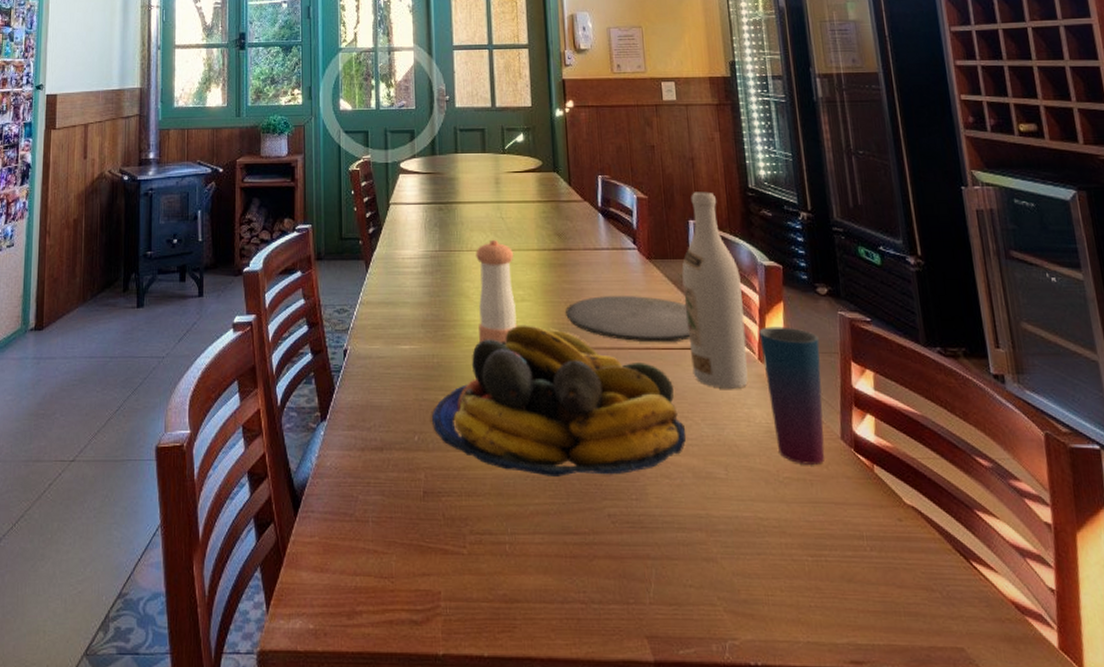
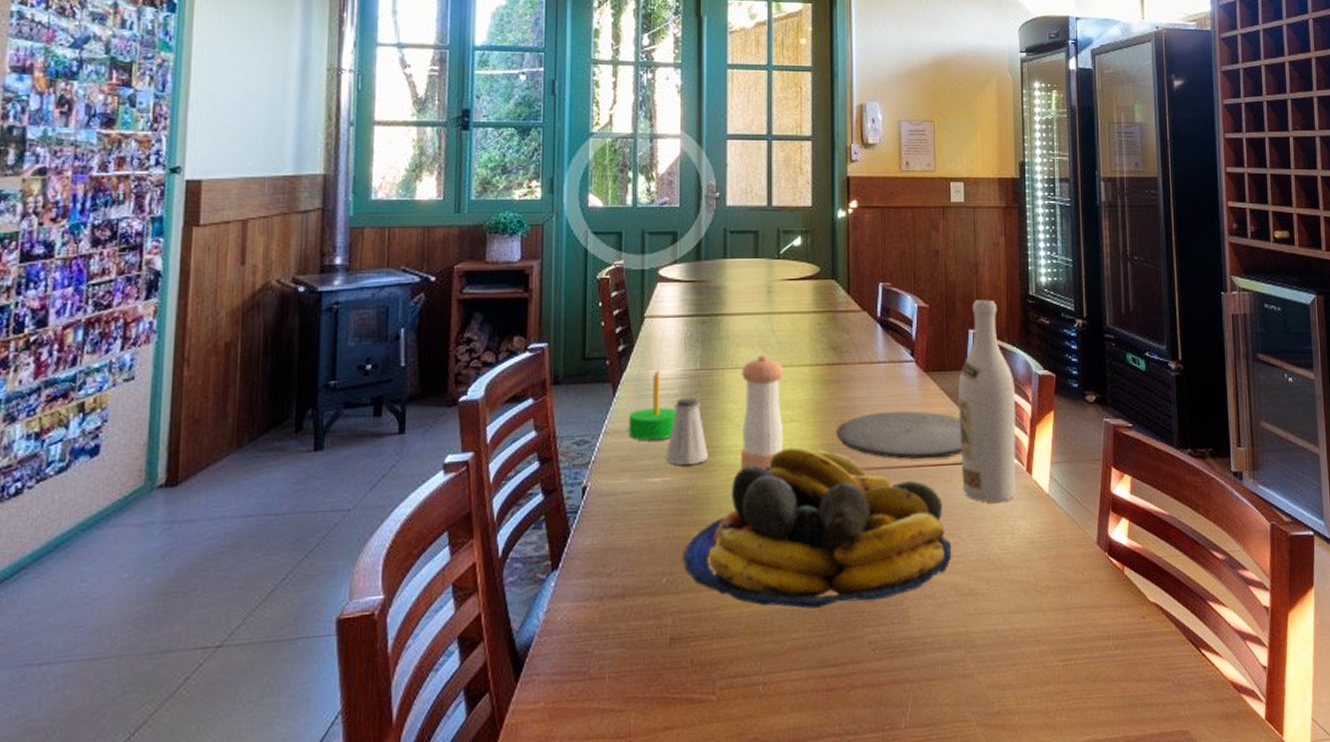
candle: none [380,251,420,311] -> present [629,371,676,440]
saltshaker: none [413,275,451,335] -> present [666,397,709,465]
cup: present [759,326,825,465] -> none [1029,436,1084,572]

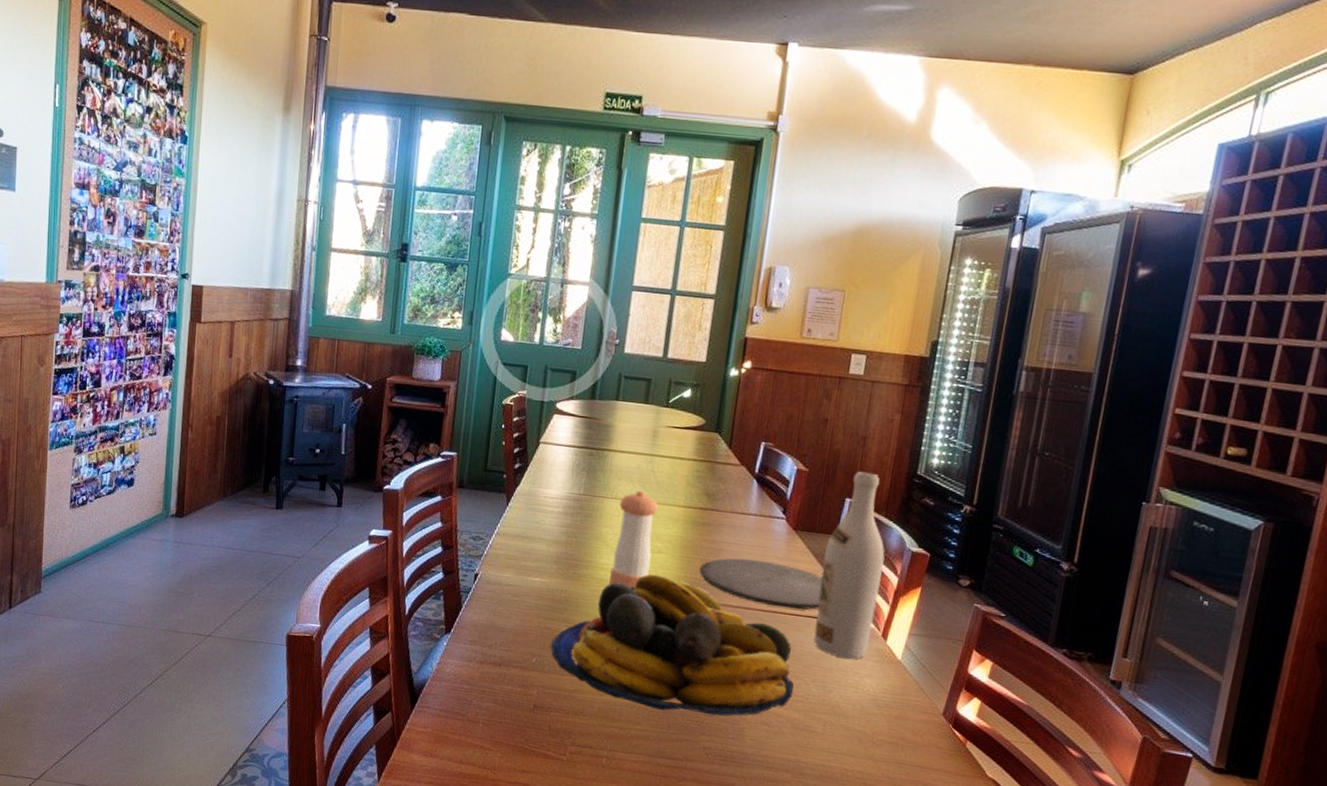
candle: present [629,371,676,440] -> none [517,490,559,548]
saltshaker: present [666,397,709,465] -> none [546,516,583,573]

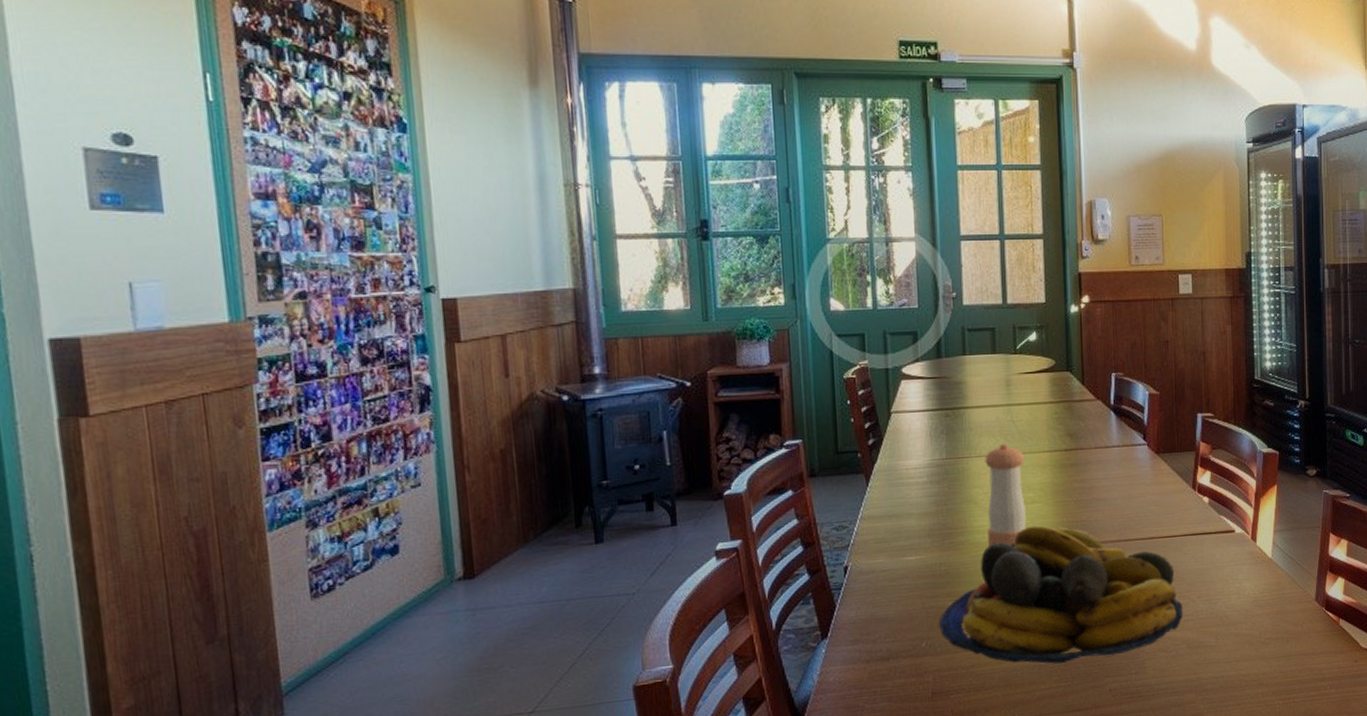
plate: present [700,558,823,610] -> none [1075,489,1192,533]
wine bottle: present [813,471,885,659] -> none [1188,385,1242,568]

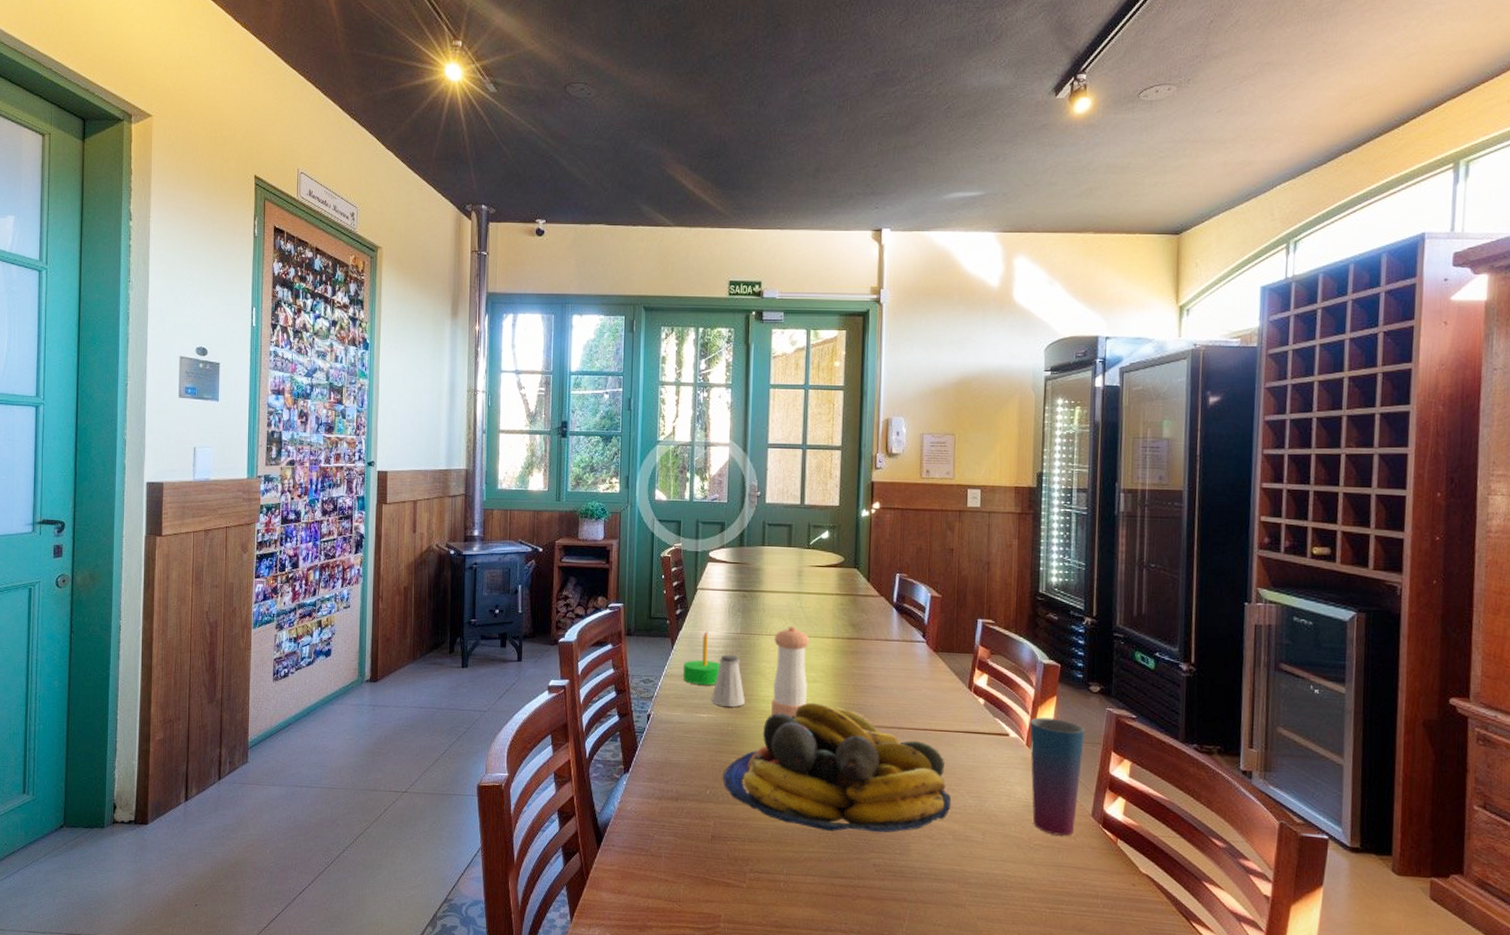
candle: none [883,461,926,524] -> present [683,632,720,685]
saltshaker: none [919,484,959,545] -> present [712,654,746,707]
cup: none [1254,507,1305,626] -> present [1030,717,1085,836]

